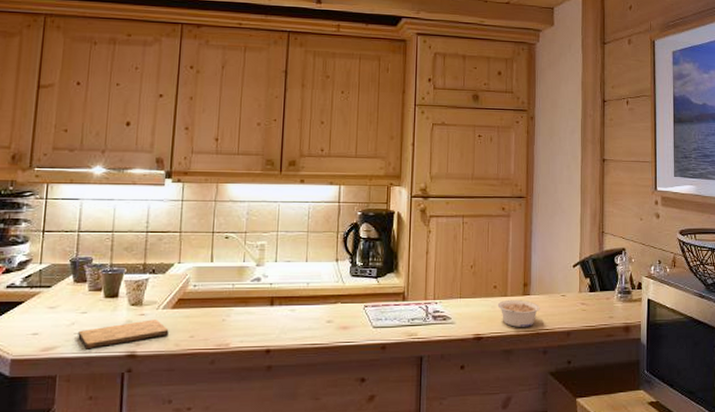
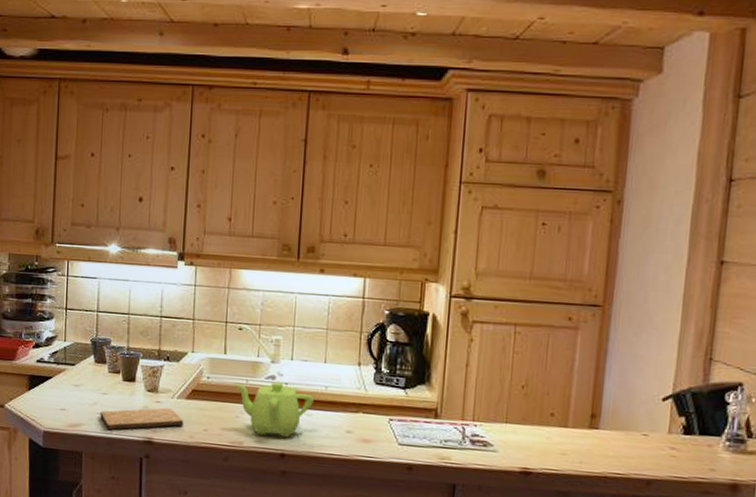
teapot: none [220,283,297,336] -> present [233,382,314,438]
legume: present [497,299,540,327] -> none [554,431,612,468]

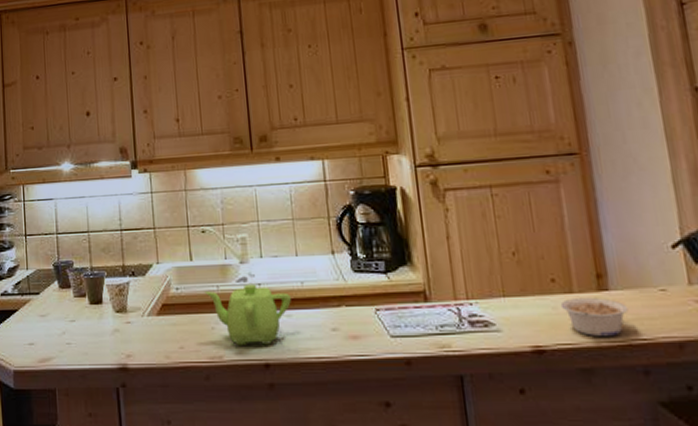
cutting board: present [100,407,184,431] -> none [70,328,158,361]
legume: none [554,431,612,468] -> present [560,297,629,336]

